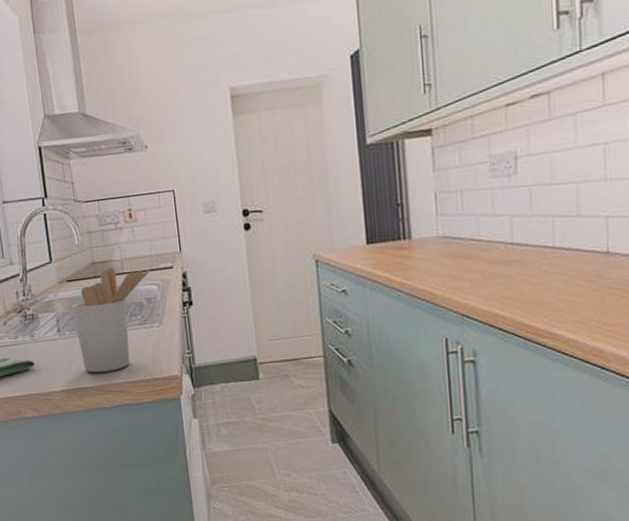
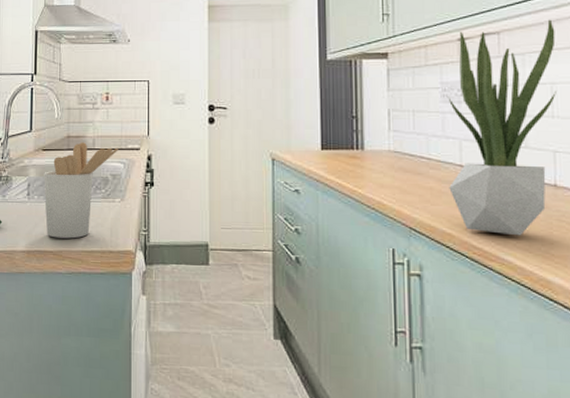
potted plant: none [496,71,609,310] -> present [448,19,556,236]

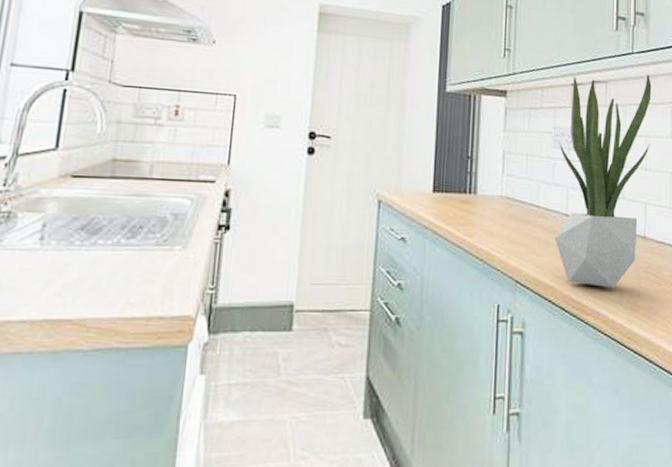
utensil holder: present [44,142,118,239] -> none [64,169,186,301]

